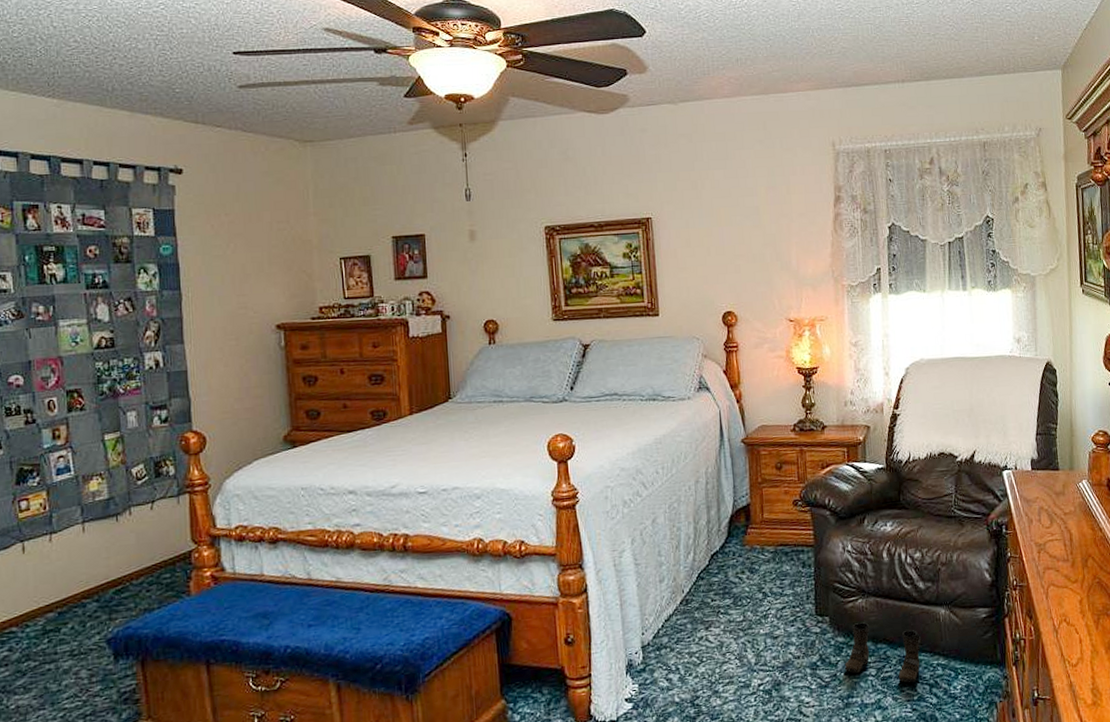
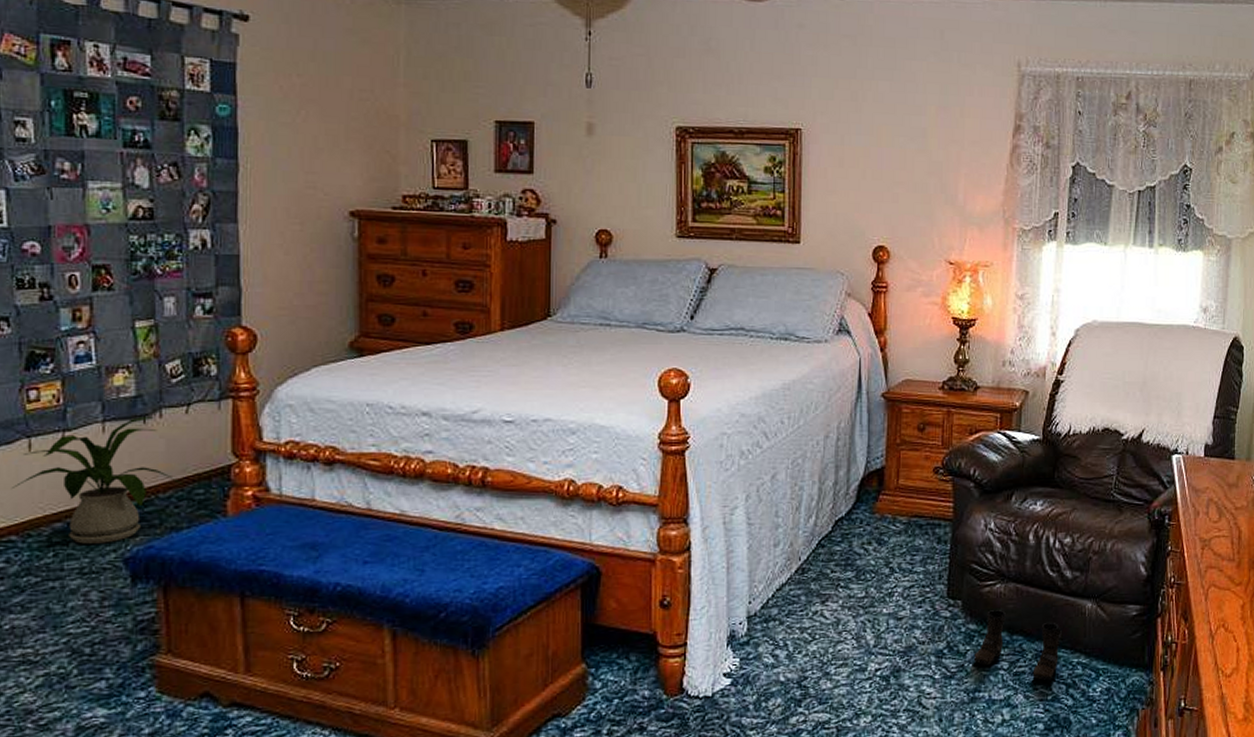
house plant: none [10,515,153,630] -> present [11,417,184,544]

